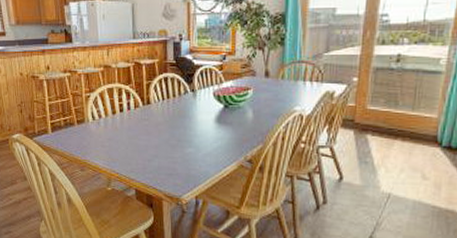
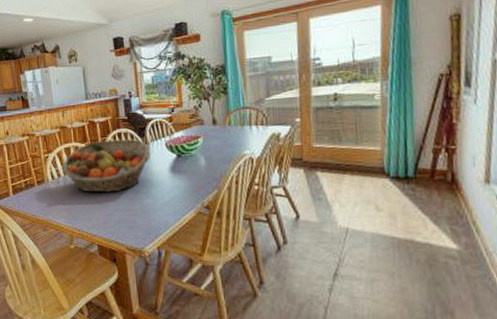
fruit basket: none [104,83,198,138] -> present [62,139,151,193]

